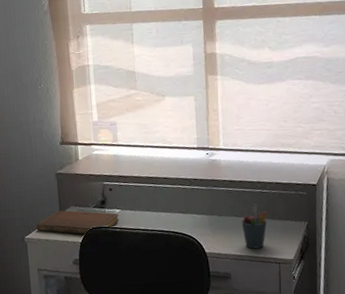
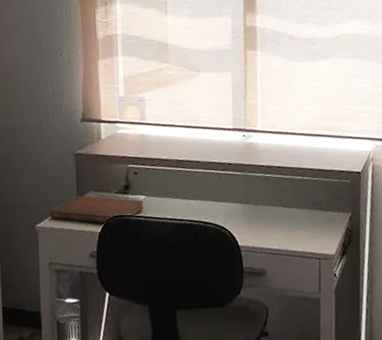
pen holder: present [241,204,268,249] -> none [279,192,308,243]

